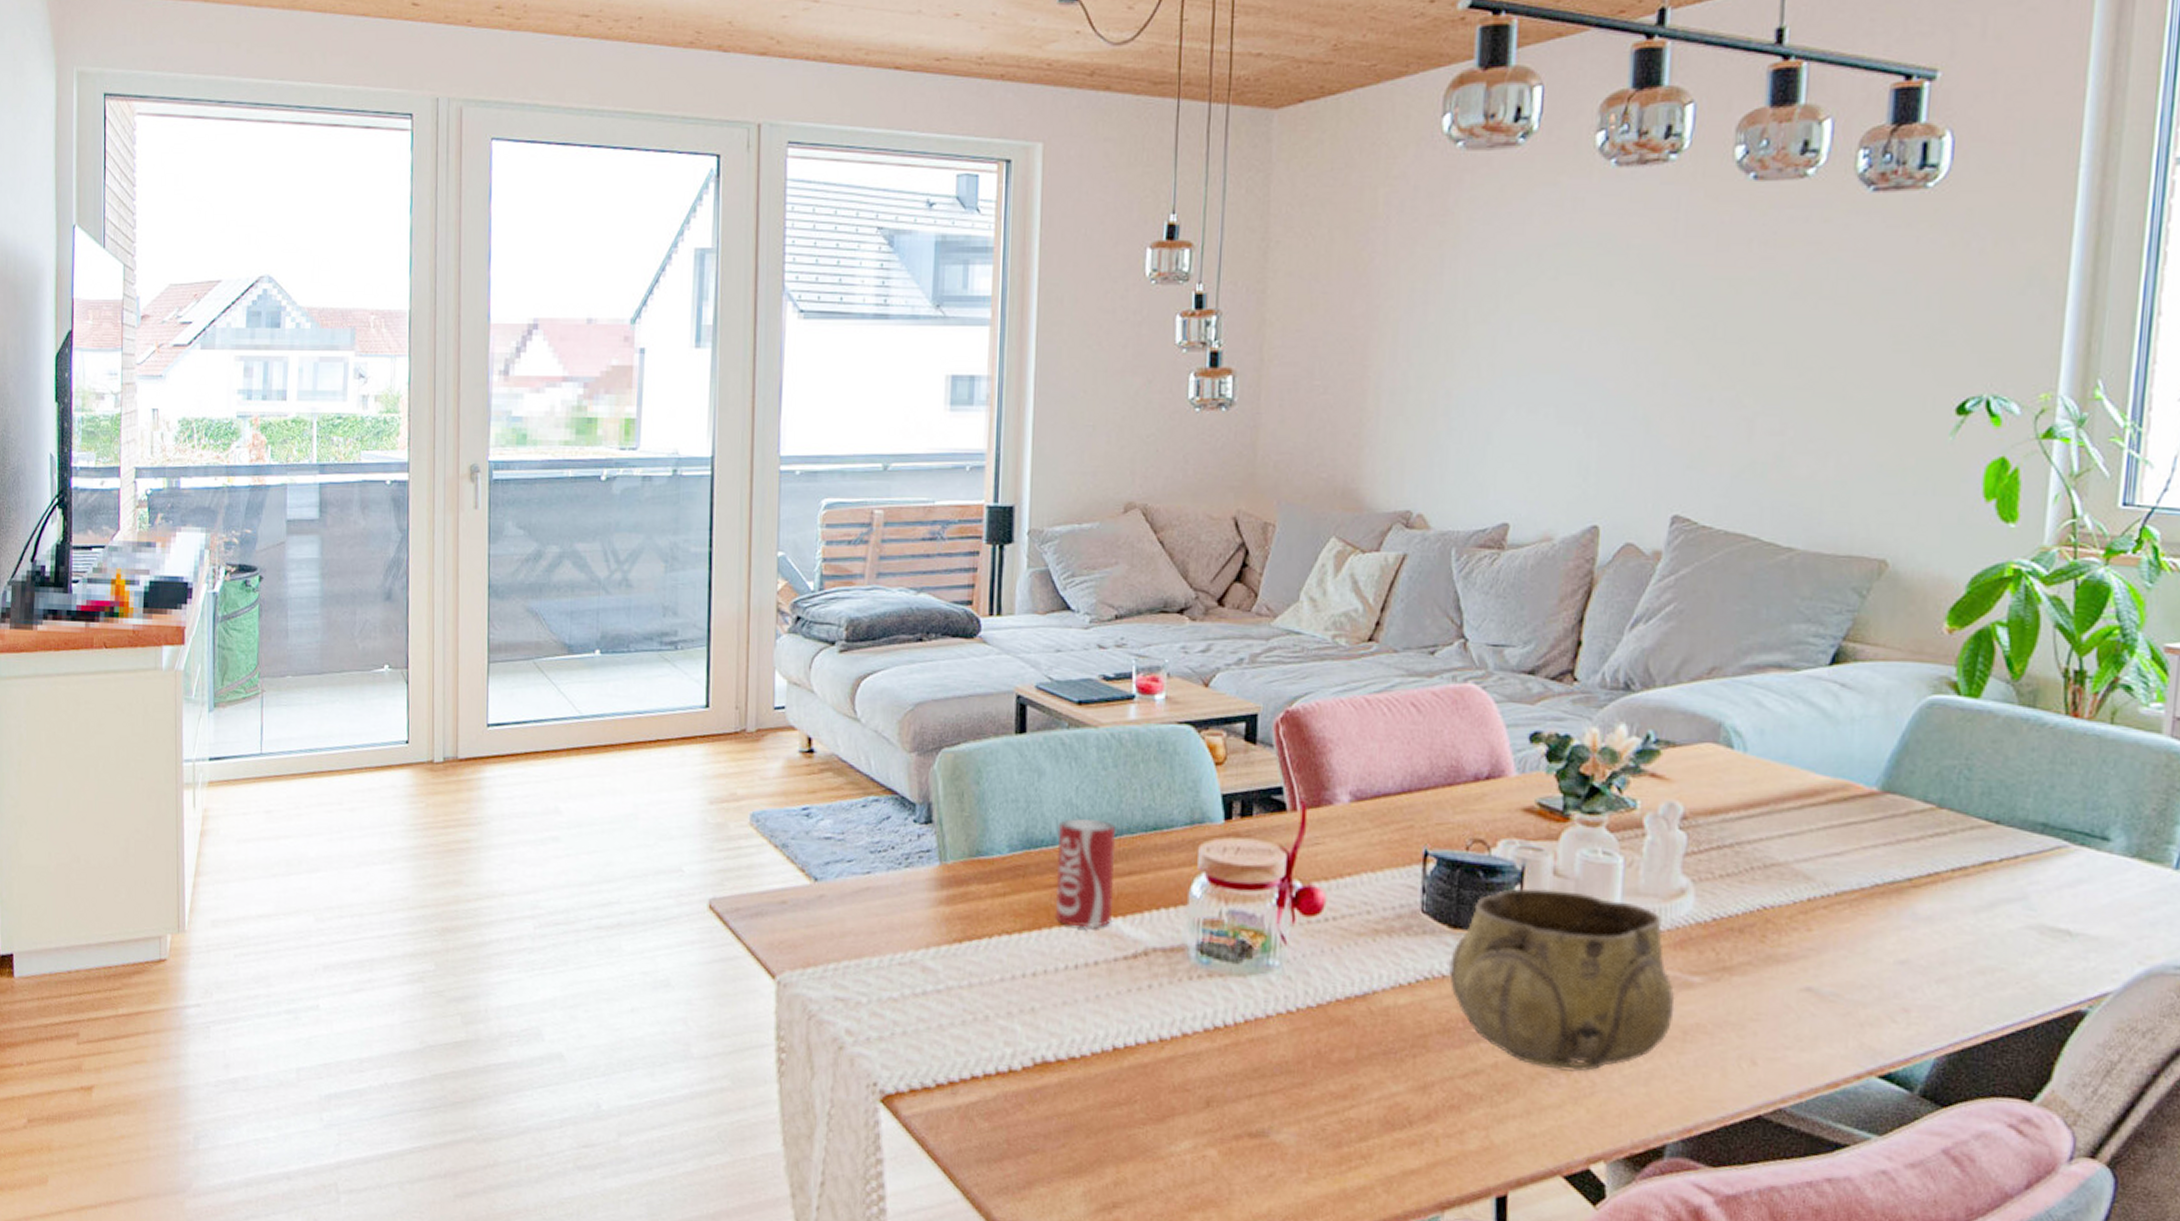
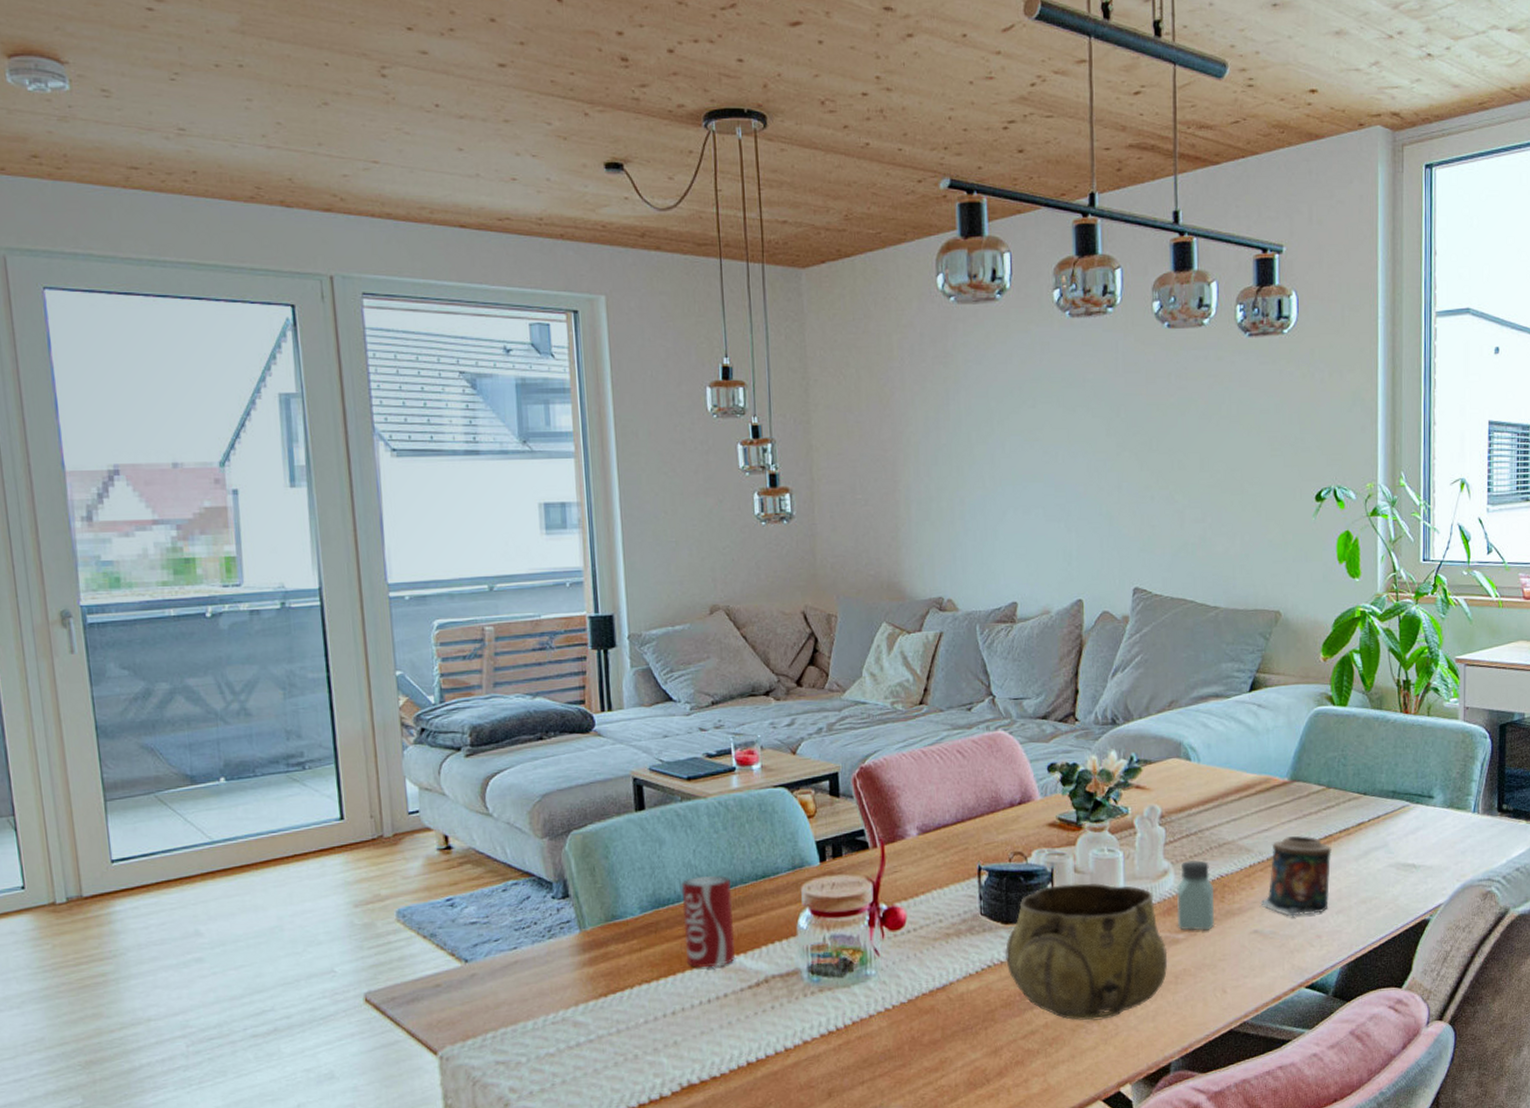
saltshaker: none [1693,879,1751,977] -> present [1177,859,1214,931]
candle: none [1819,866,1937,980] -> present [1260,835,1332,917]

